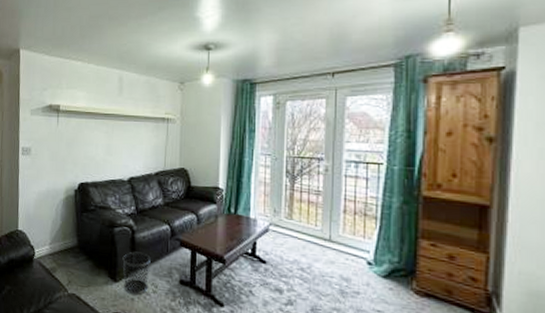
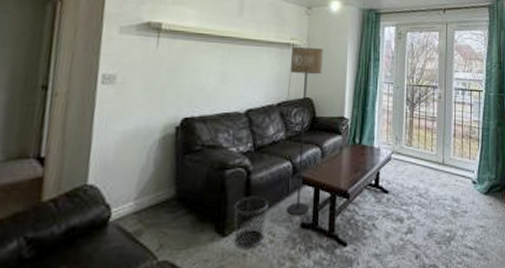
floor lamp: none [165,121,197,274] -> present [286,47,323,216]

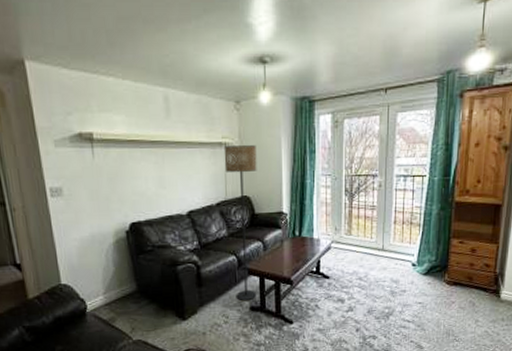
waste bin: present [234,196,269,249] -> none [189,286,219,329]

